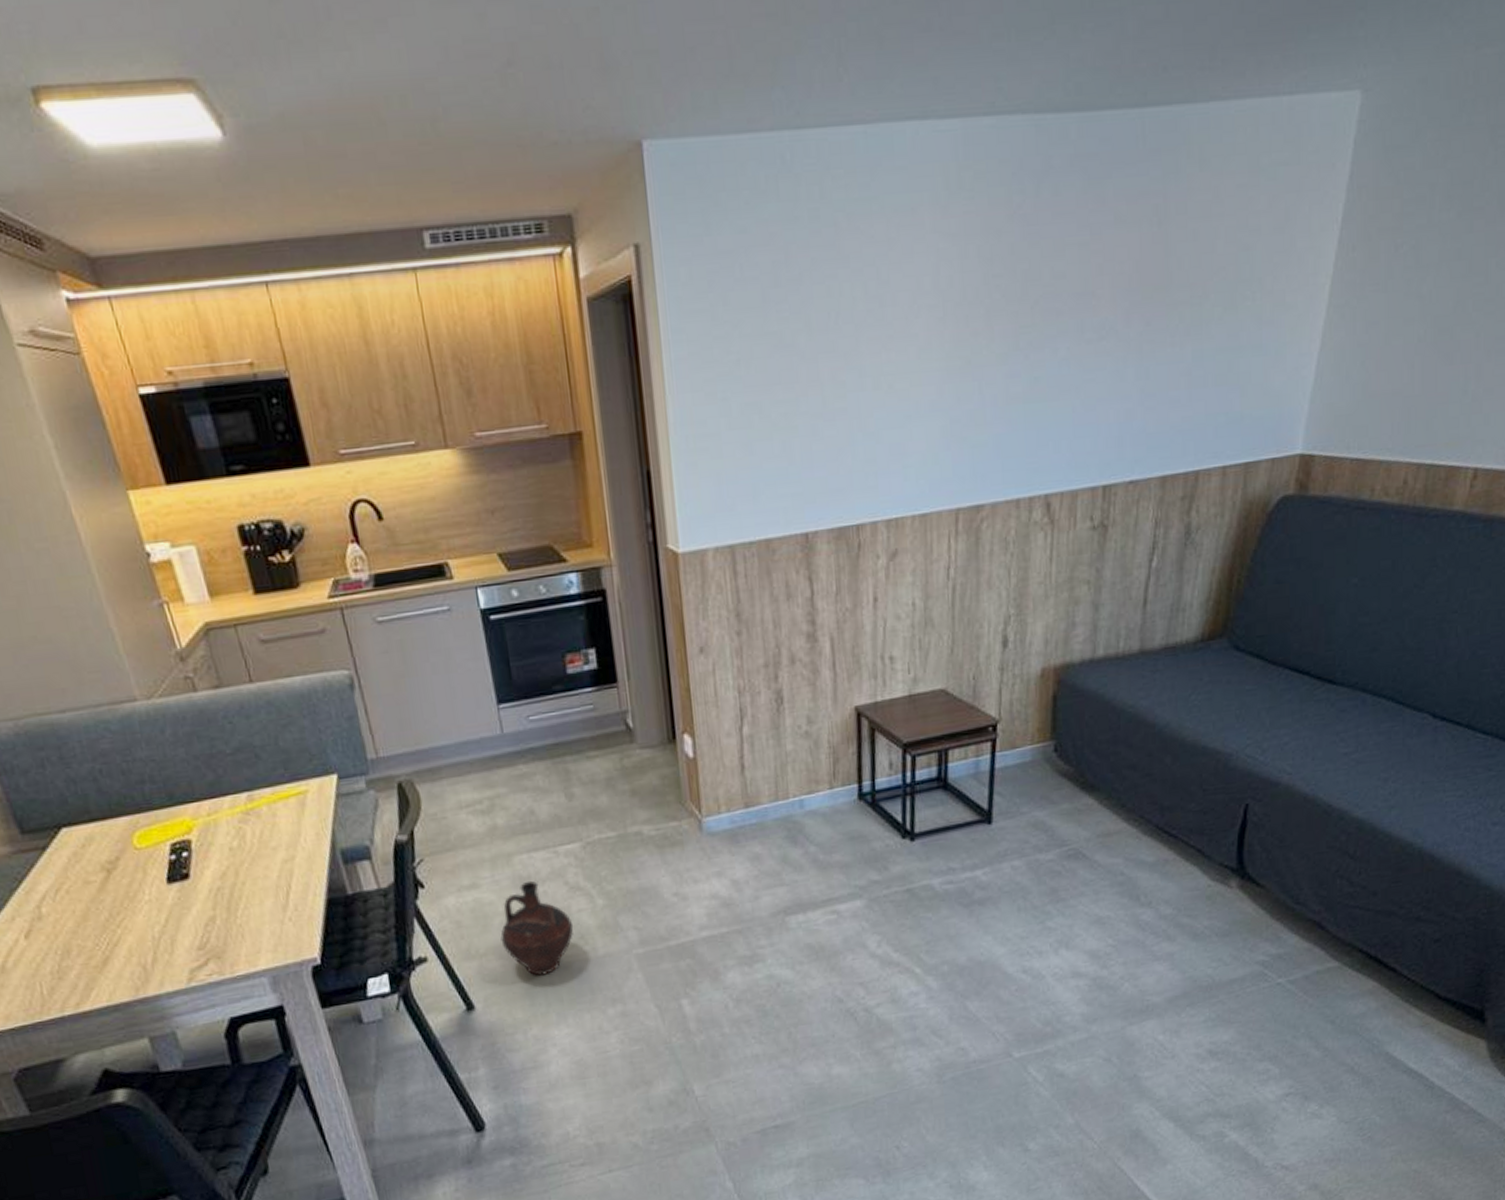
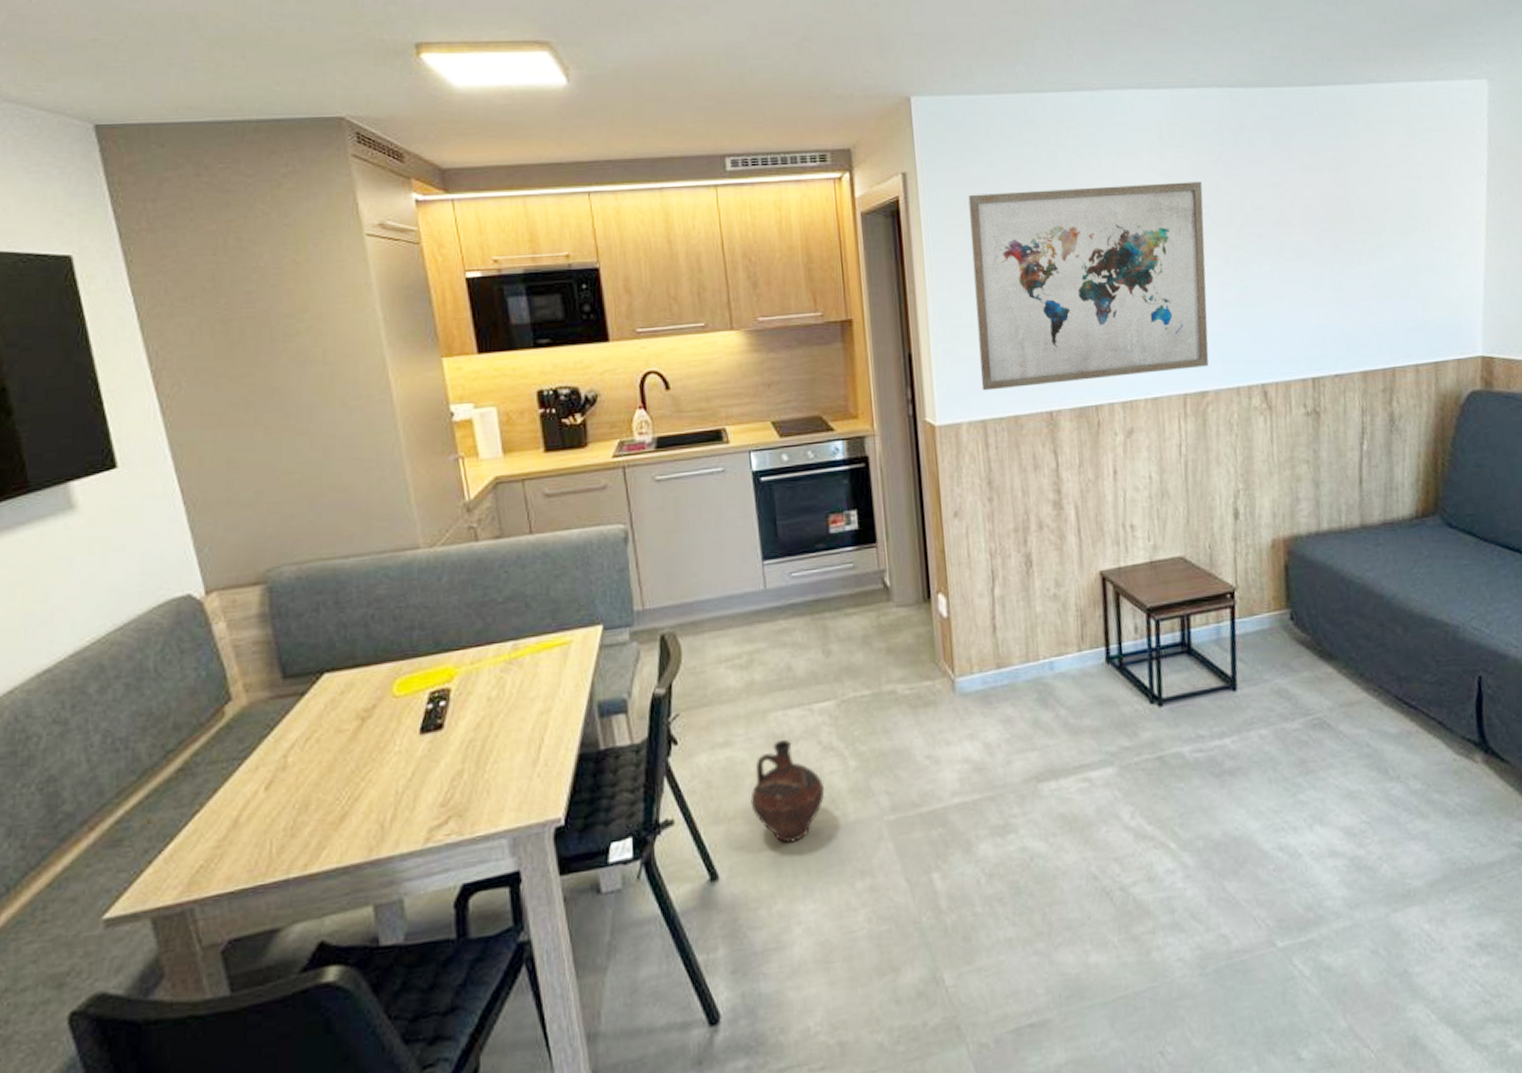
wall art: none [713,243,994,512] -> present [968,181,1209,391]

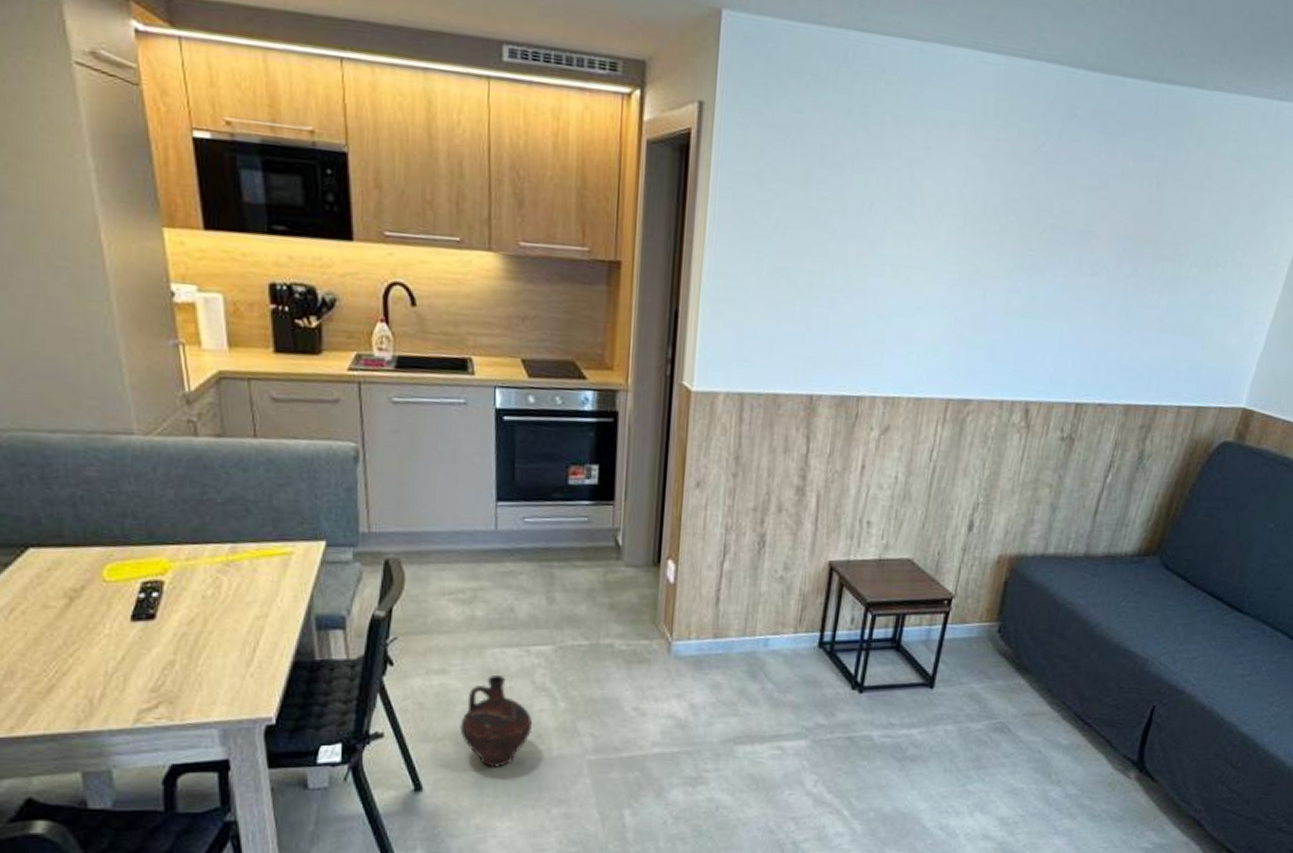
wall art: present [968,181,1209,391] -> none [745,140,1016,374]

